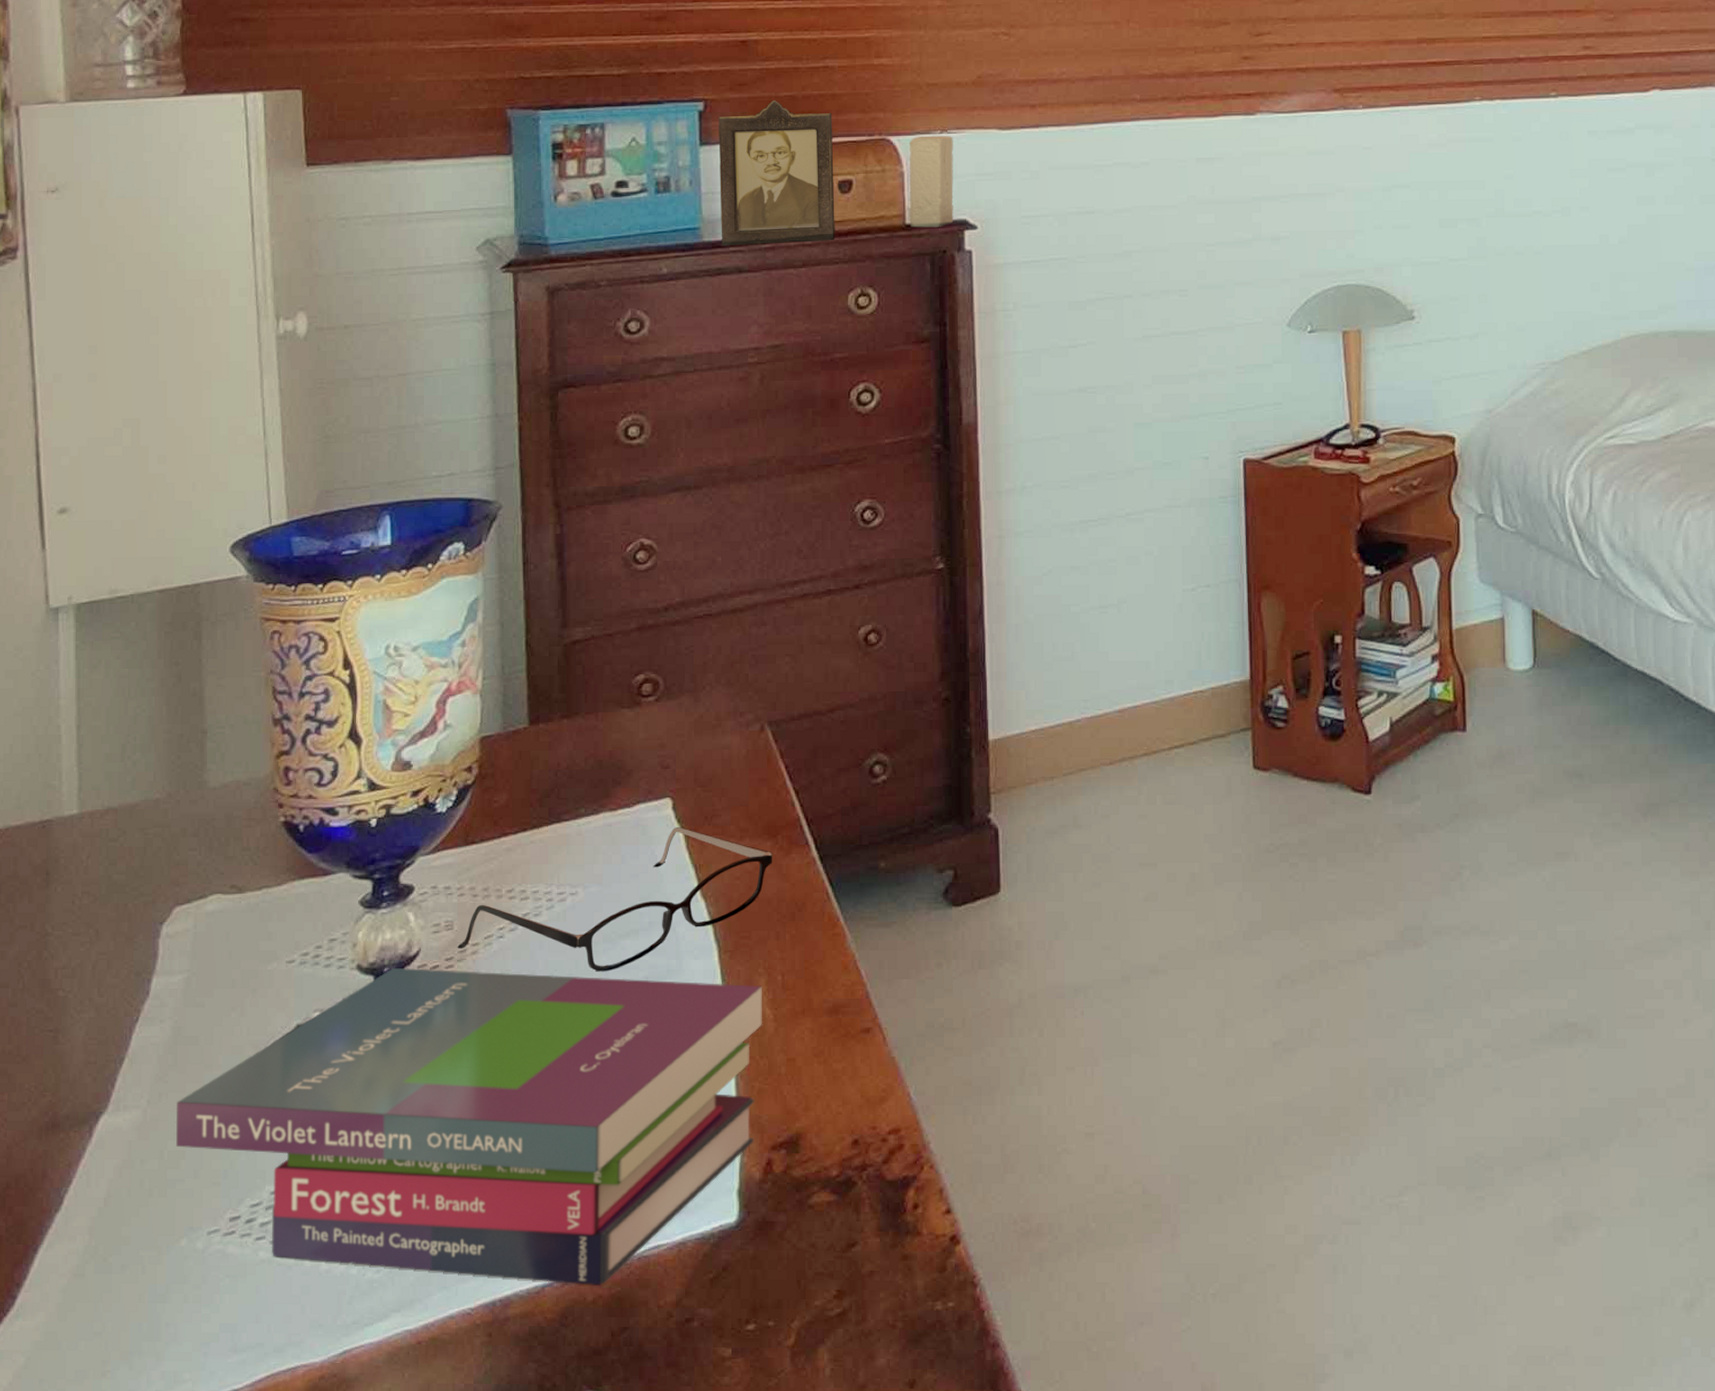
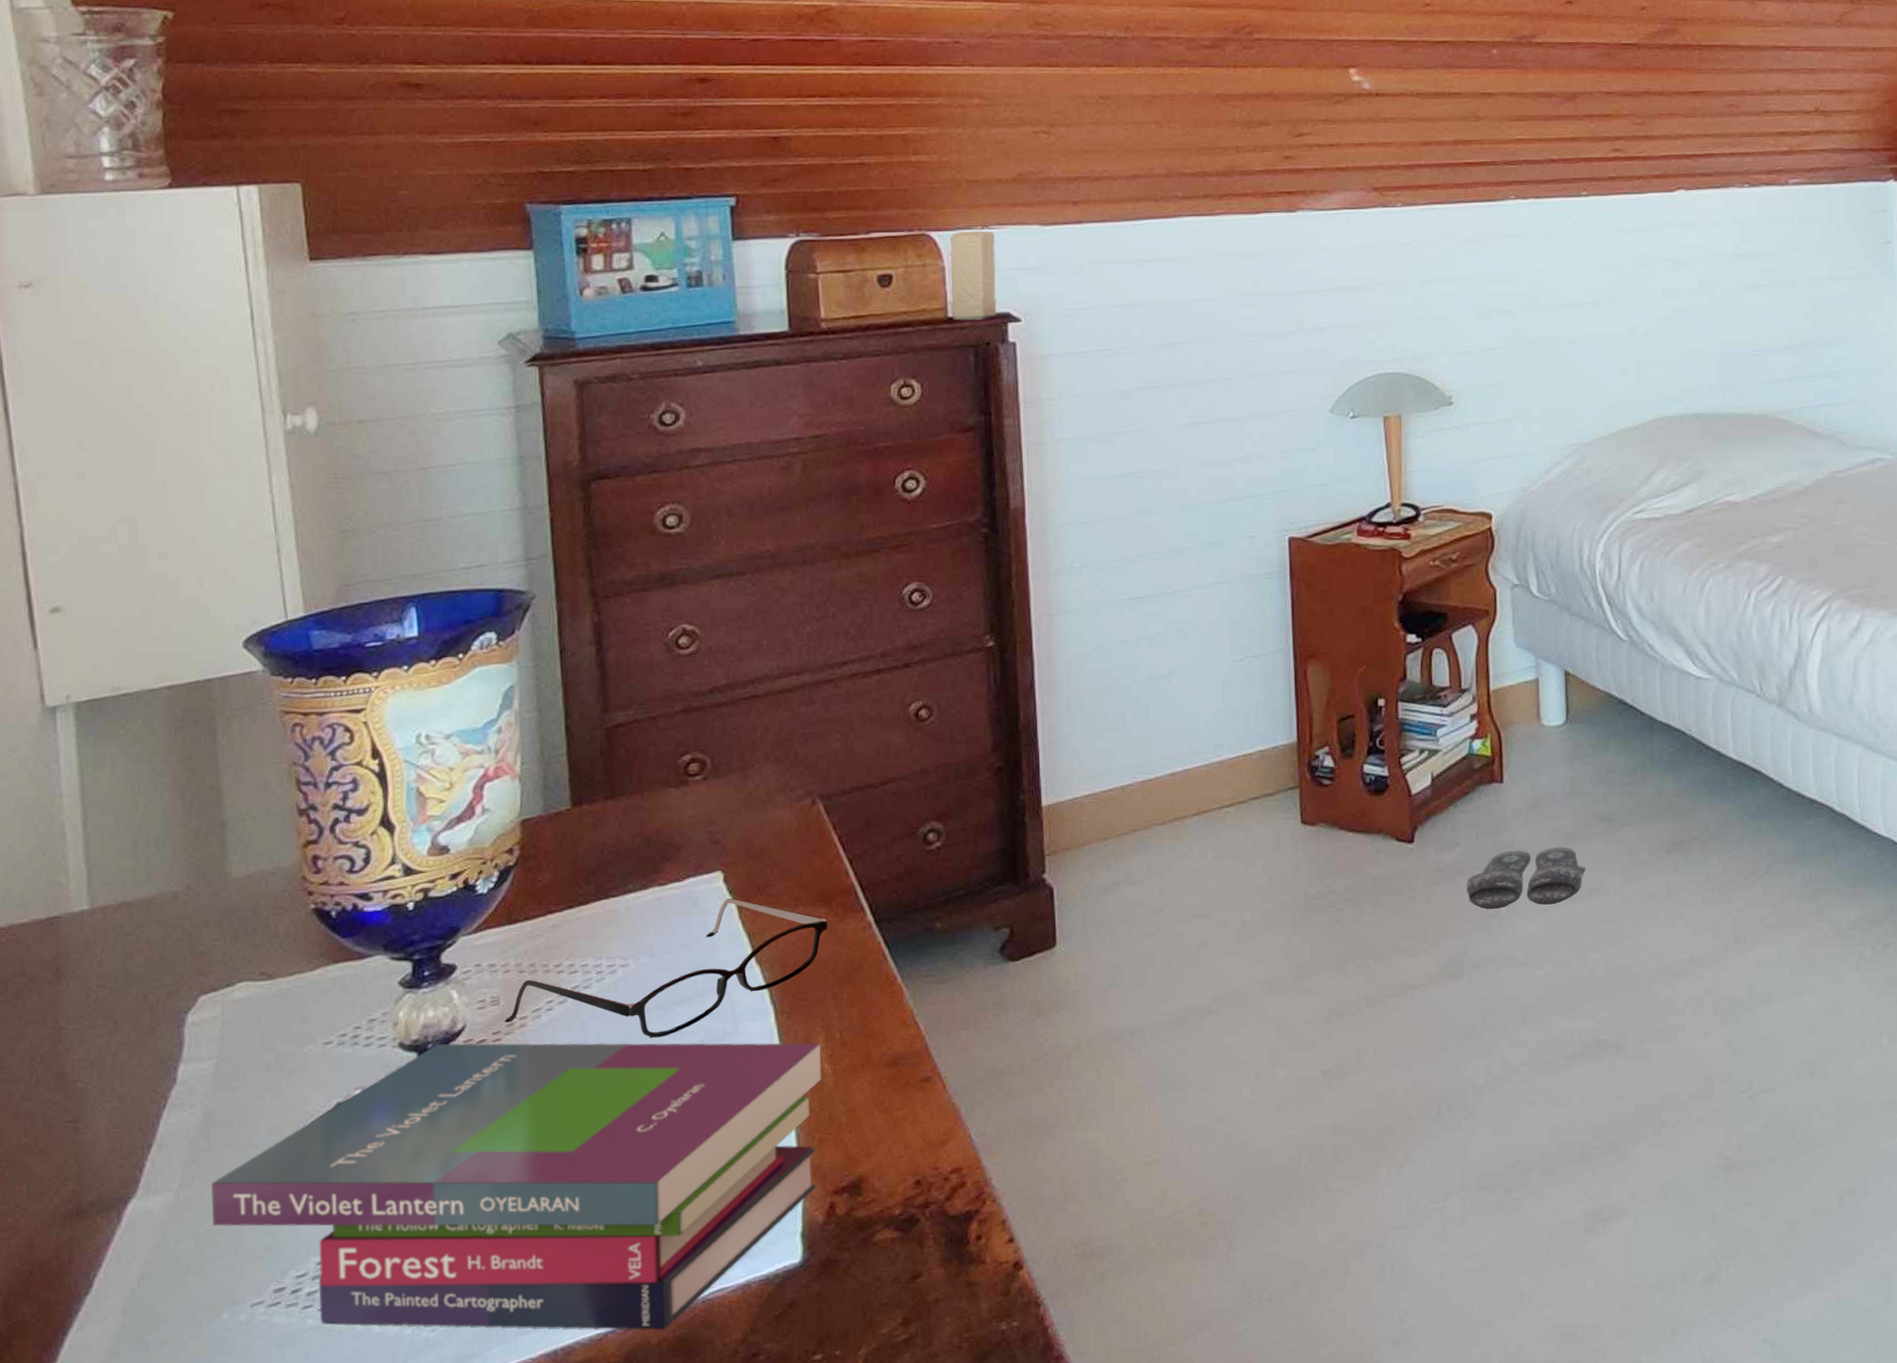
photo frame: present [718,100,835,246] -> none [751,196,876,340]
slippers: none [1426,805,1556,871] -> present [1466,847,1587,909]

